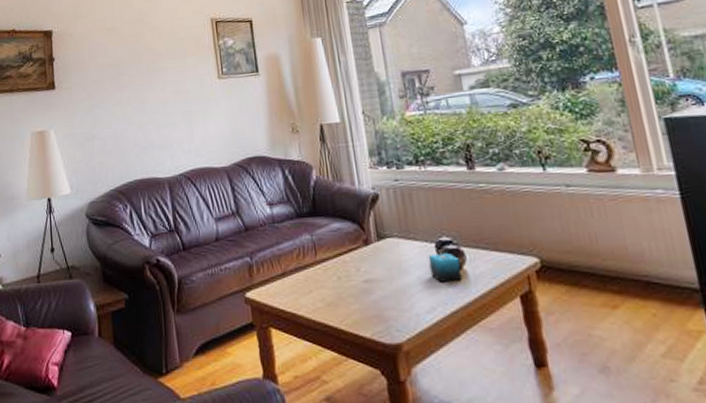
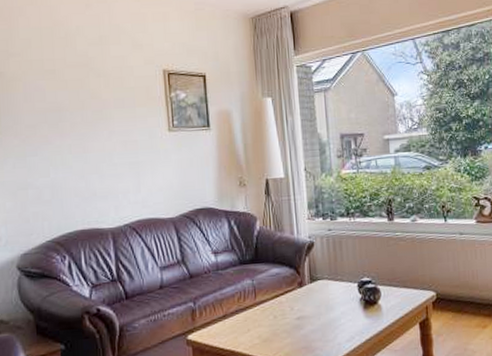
candle: present [428,252,463,282] -> none [351,290,378,316]

